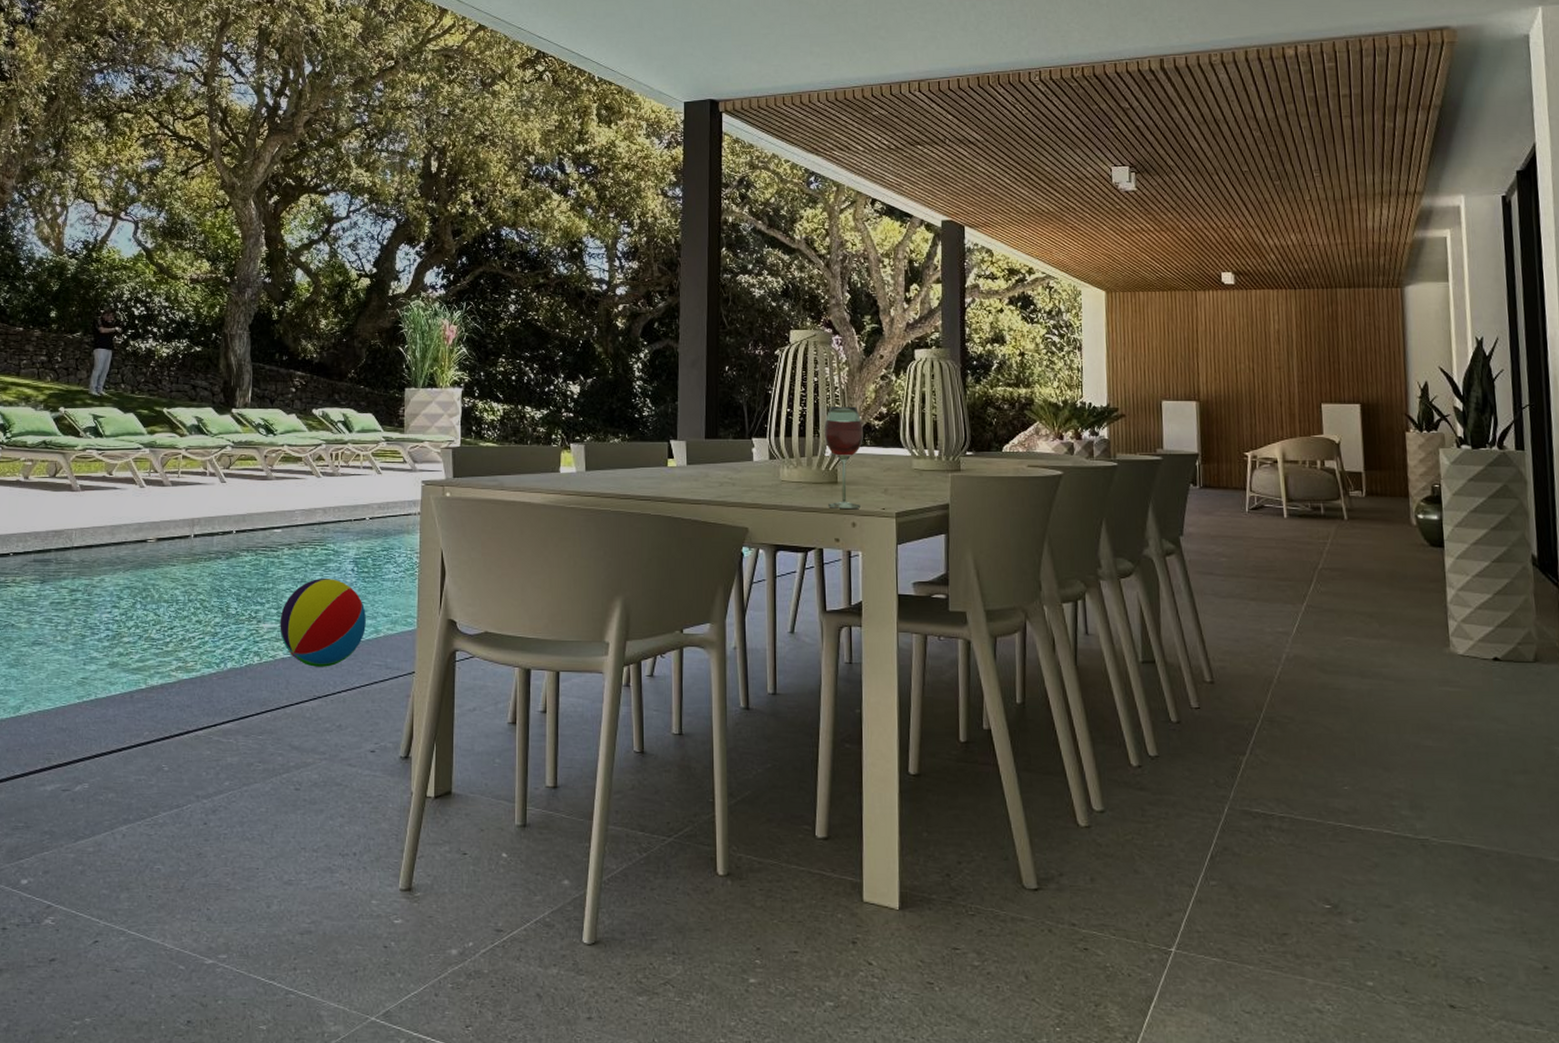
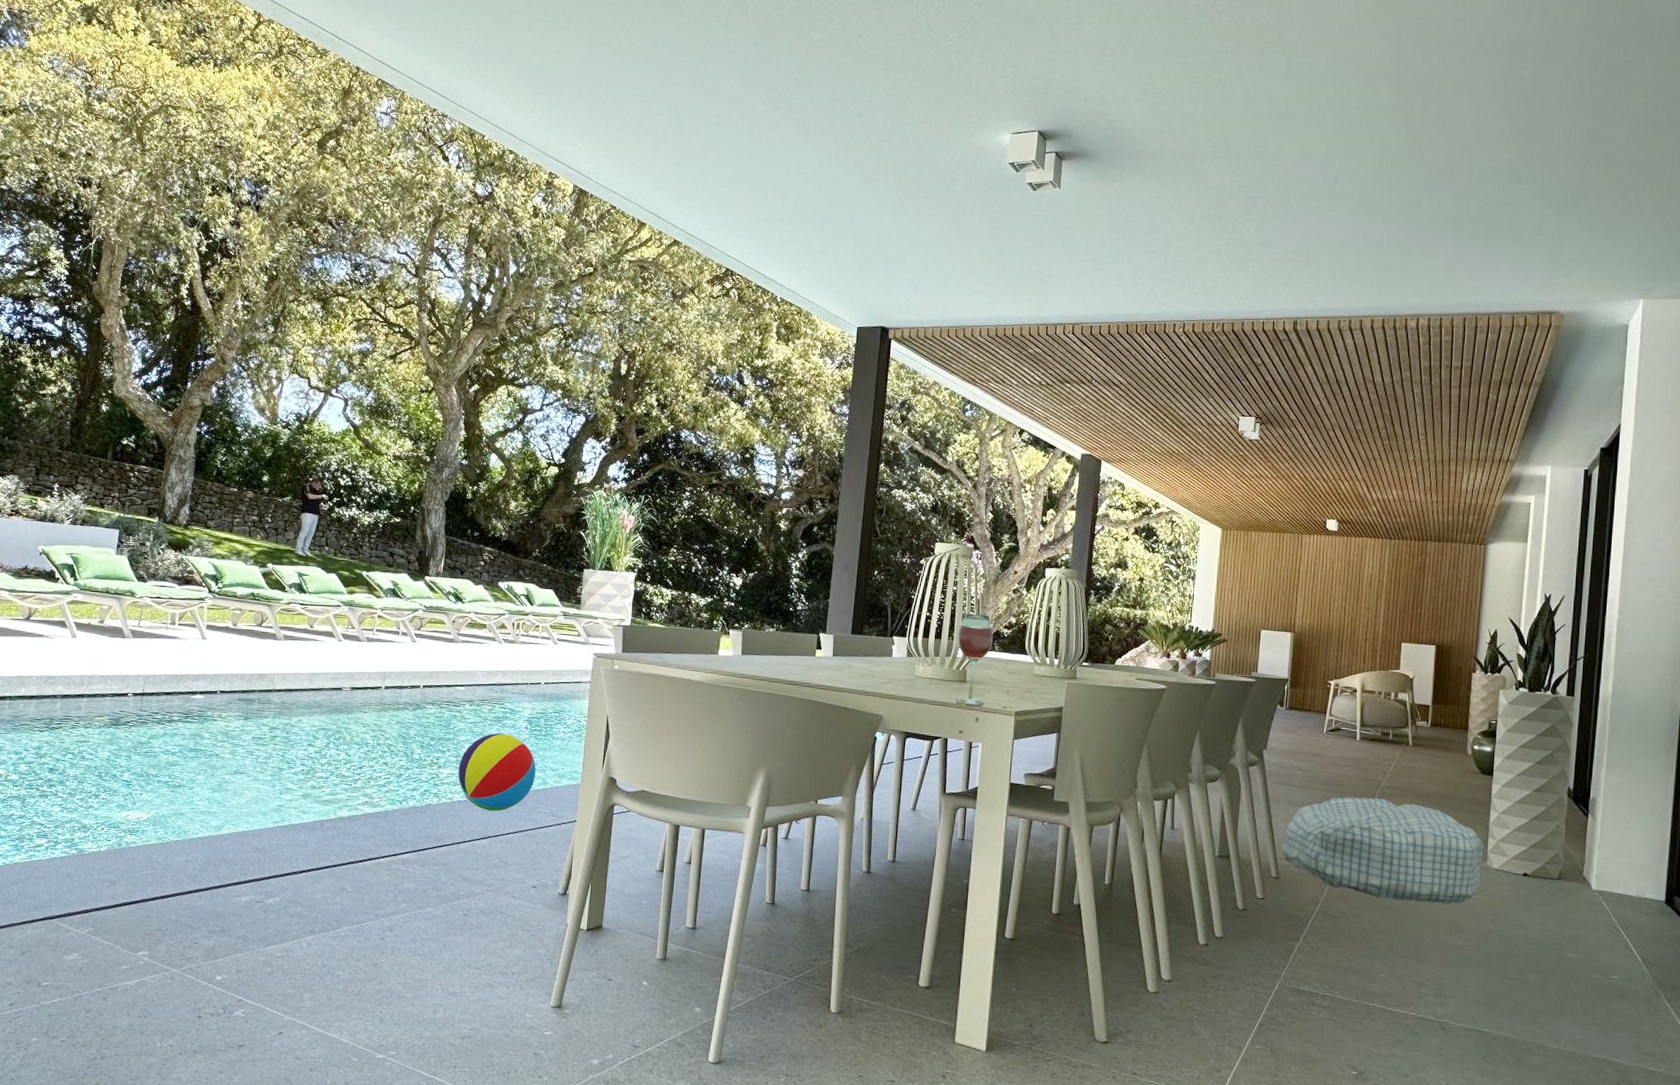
dog bed: none [1212,582,1446,699] -> present [1281,797,1484,904]

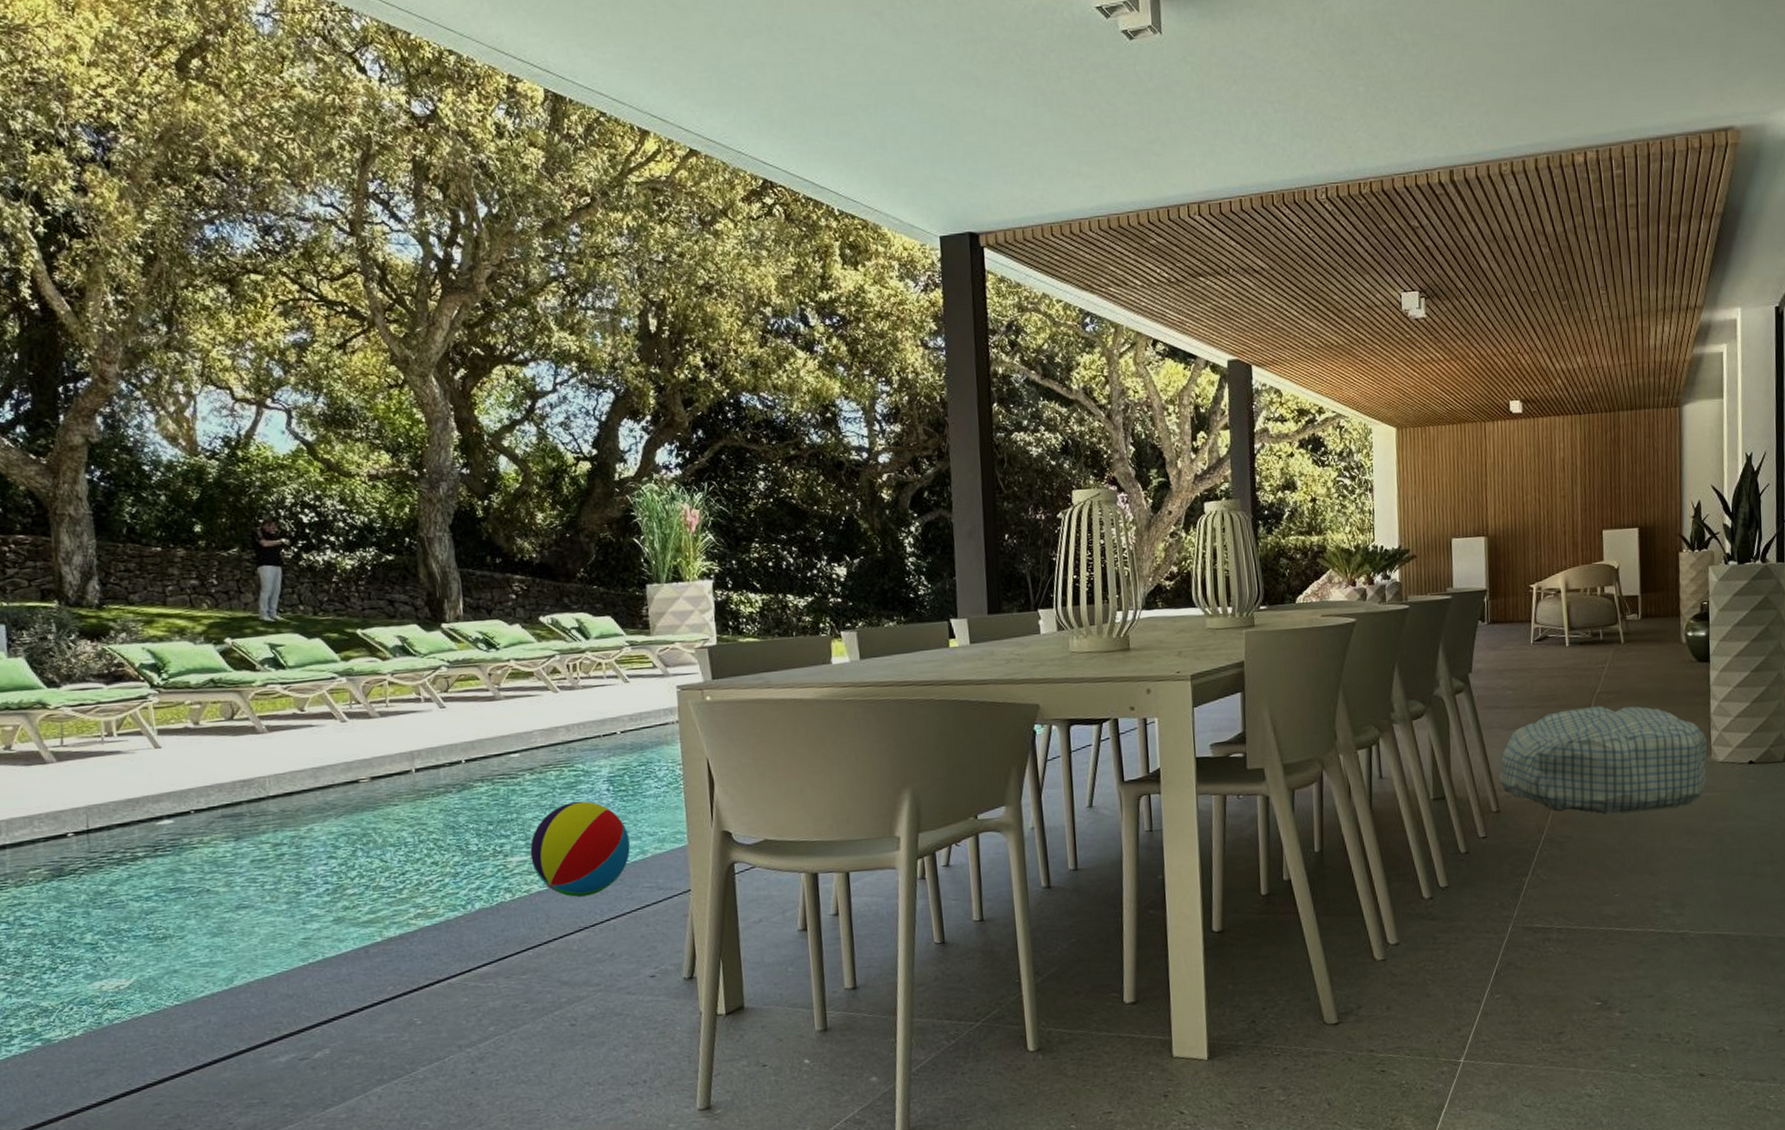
wineglass: present [956,613,993,706] -> none [1113,567,1154,676]

